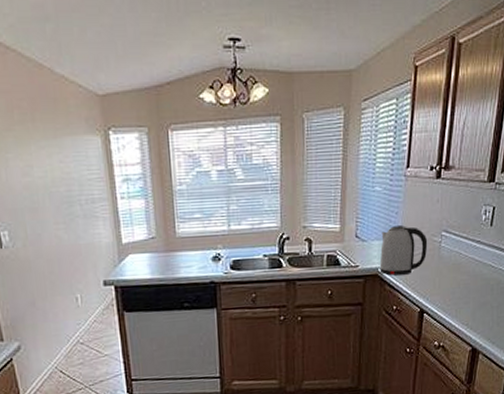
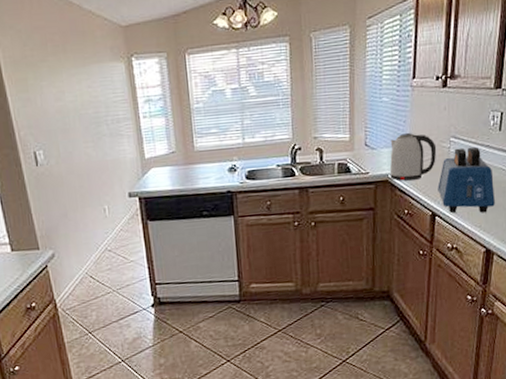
toaster: none [427,241,483,311] -> present [437,146,495,213]

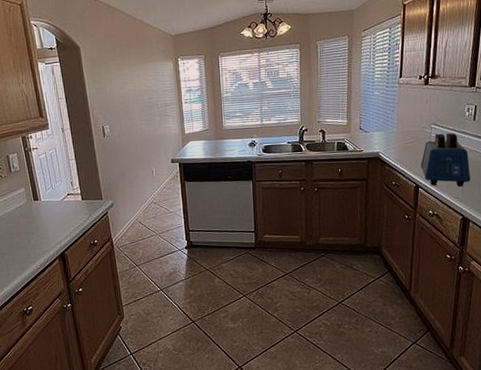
kettle: present [389,133,437,181] -> none [380,120,420,158]

